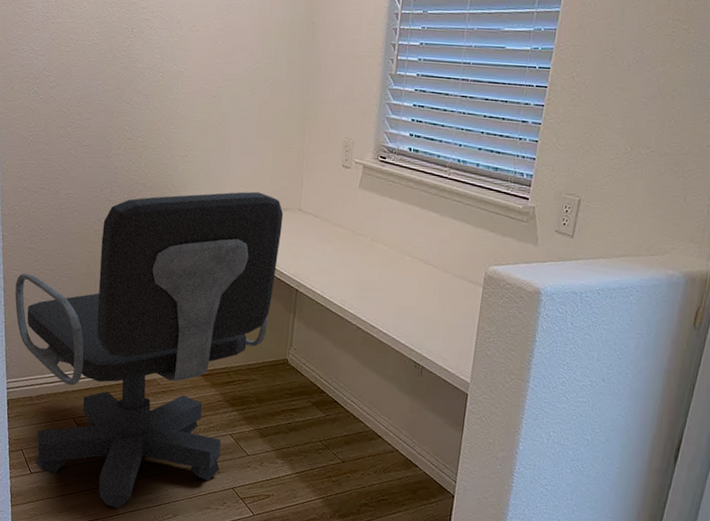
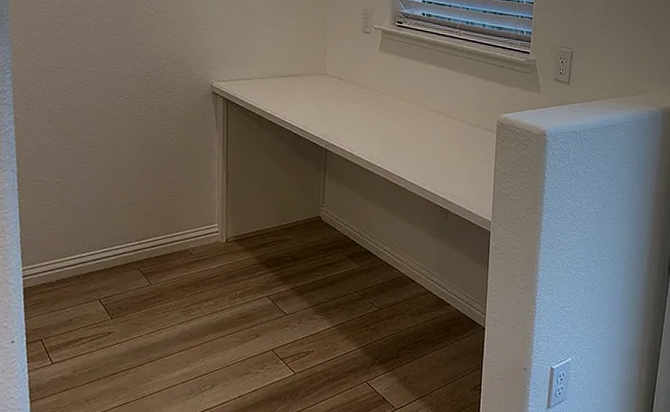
office chair: present [15,191,284,509] -> none [30,59,310,387]

